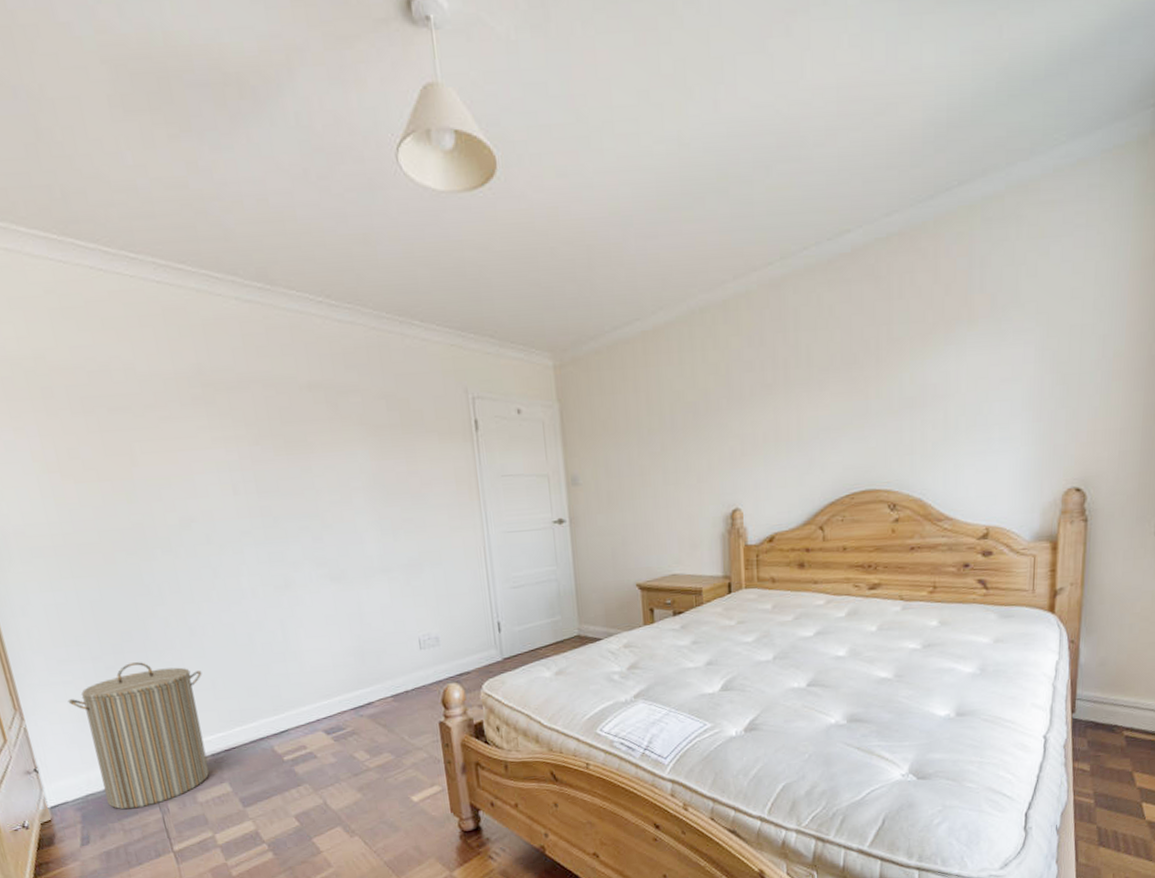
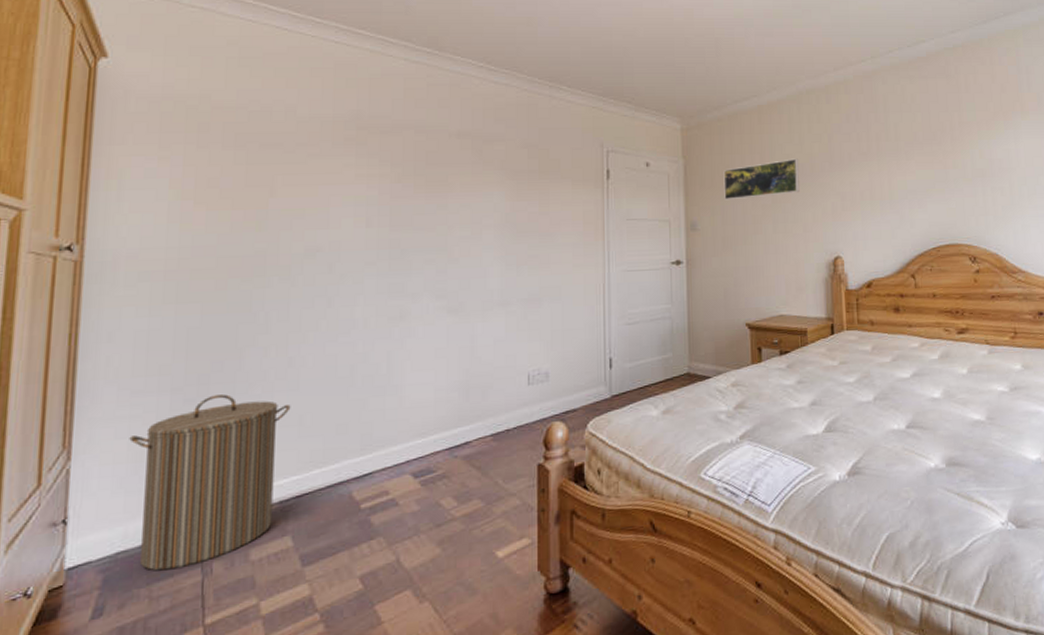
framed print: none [604,395,693,449] -> present [723,158,800,200]

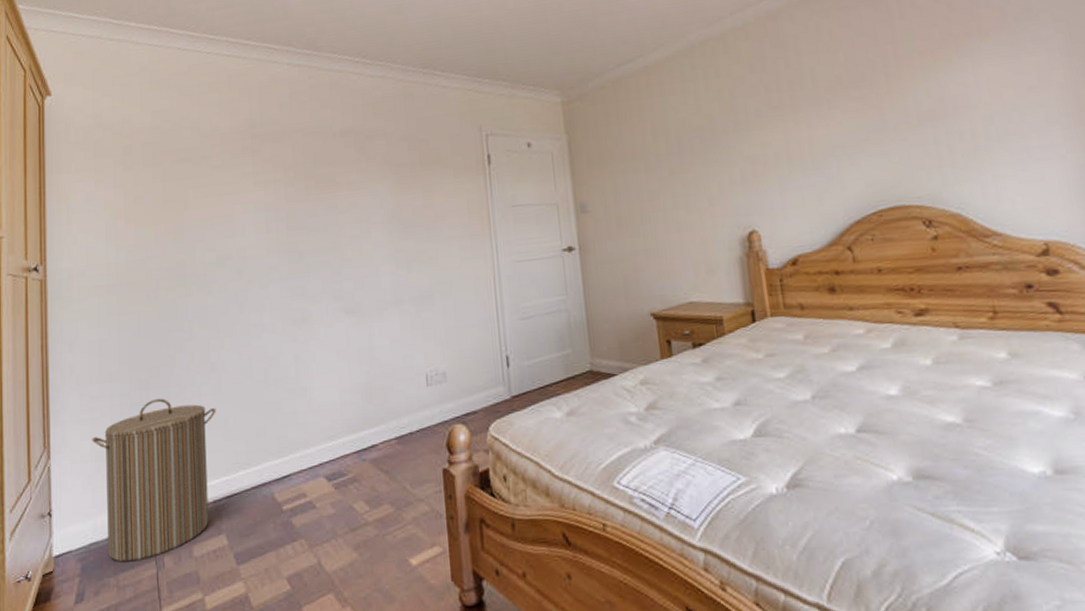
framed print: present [723,158,800,200] -> none [611,121,701,176]

